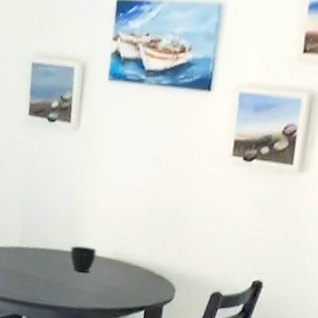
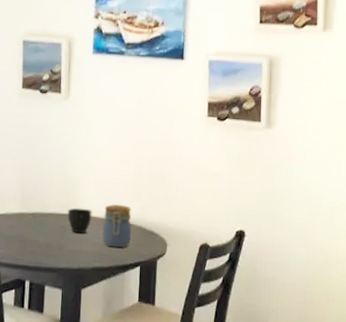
jar: none [106,244,139,290] -> present [103,204,132,248]

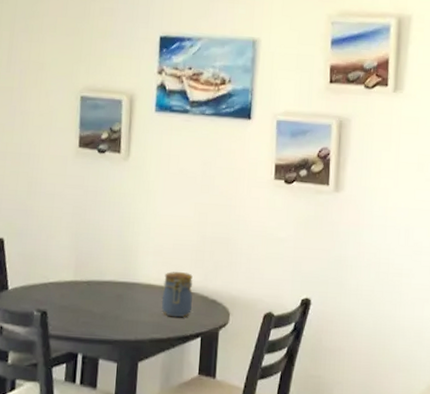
cup: present [67,208,92,234] -> none [124,275,151,303]

